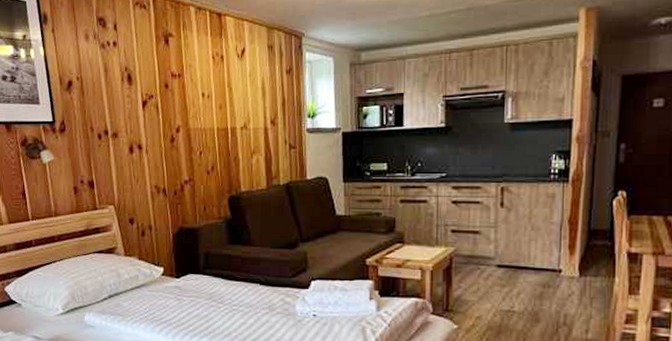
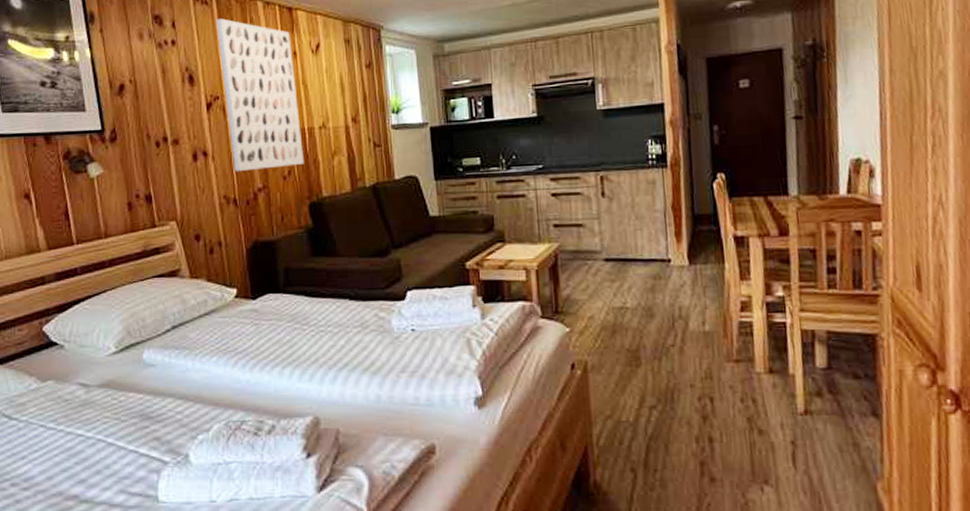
wall art: none [153,22,226,165] -> present [216,18,305,172]

